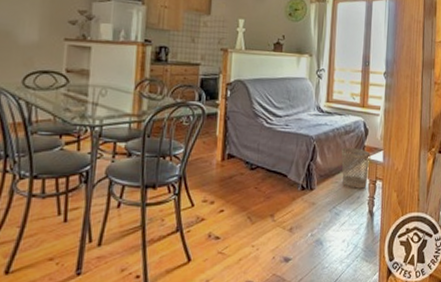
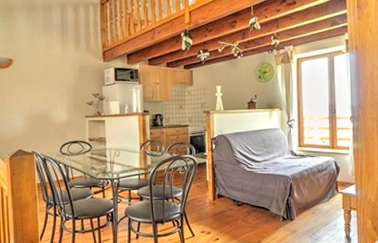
wastebasket: present [341,148,371,189] -> none [315,184,344,218]

